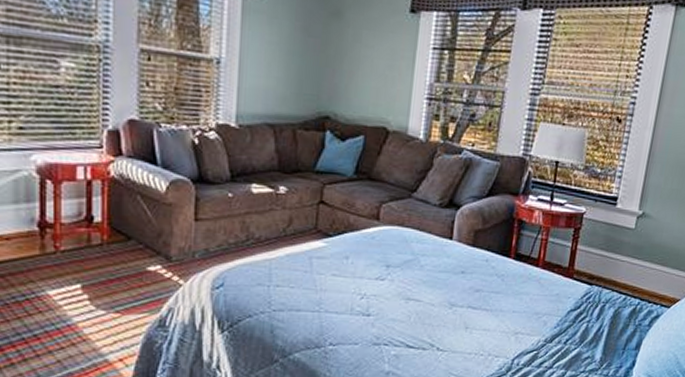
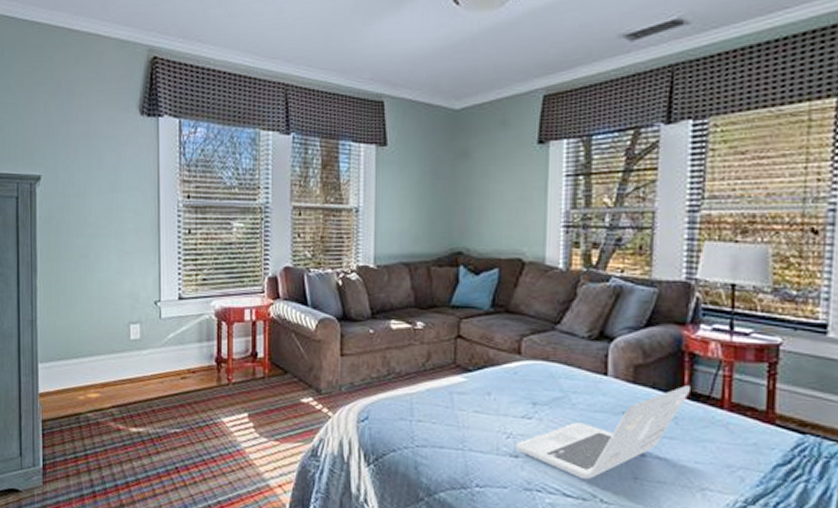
laptop: none [367,248,516,332] -> present [515,386,690,480]

